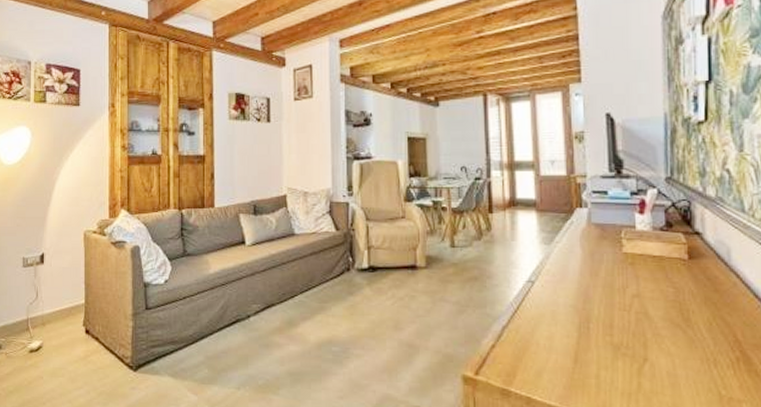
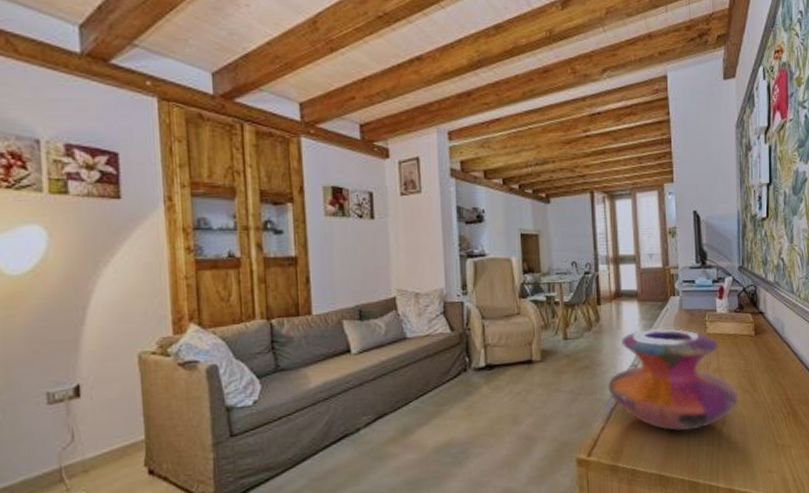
decorative vase: none [498,243,666,363] -> present [607,328,739,432]

